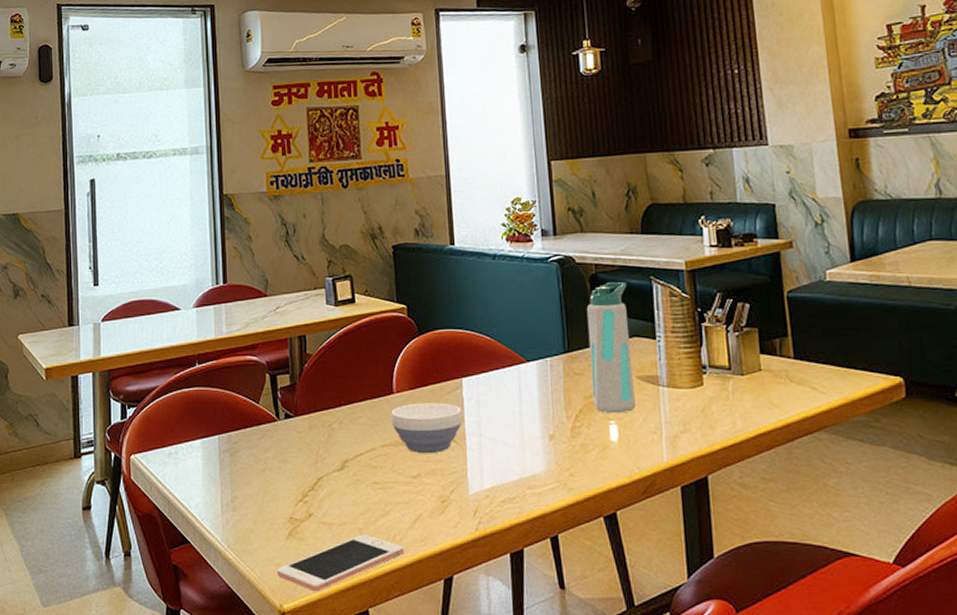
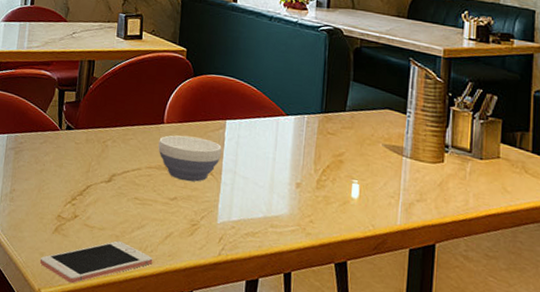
water bottle: present [586,281,636,414] -> none [340,56,387,175]

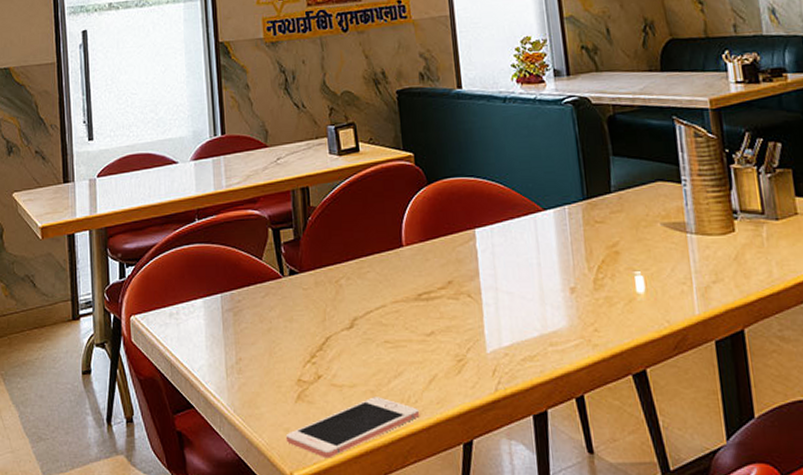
bowl: present [158,135,222,182] -> none [401,255,477,310]

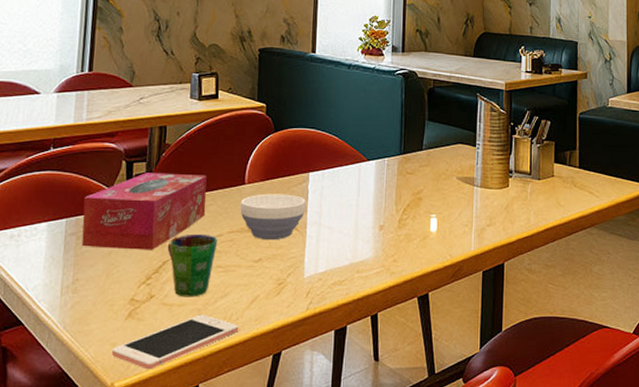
tissue box: none [235,238,364,326] -> present [81,172,207,250]
cup: none [328,305,382,377] -> present [167,234,218,297]
bowl: none [401,255,477,310] -> present [240,193,306,241]

